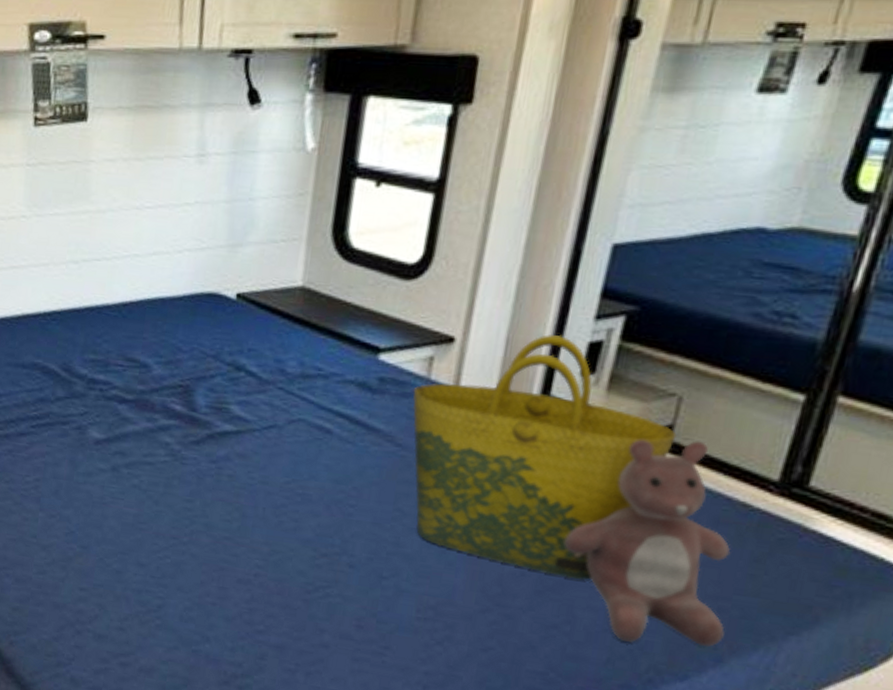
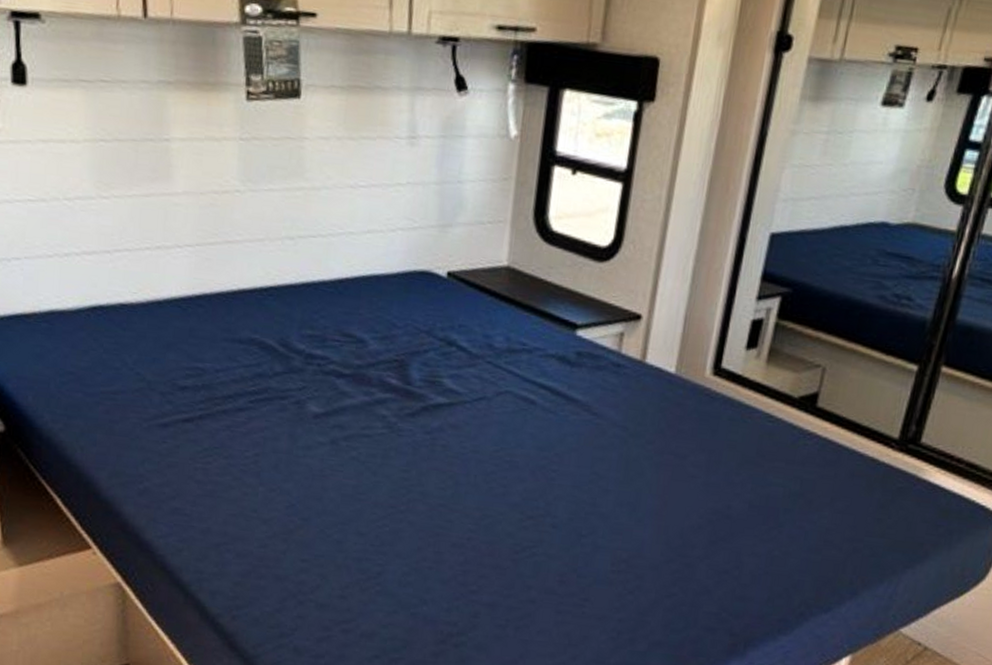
tote bag: present [412,334,677,581] -> none [606,313,821,530]
stuffed animal: present [563,439,731,647] -> none [733,405,863,582]

